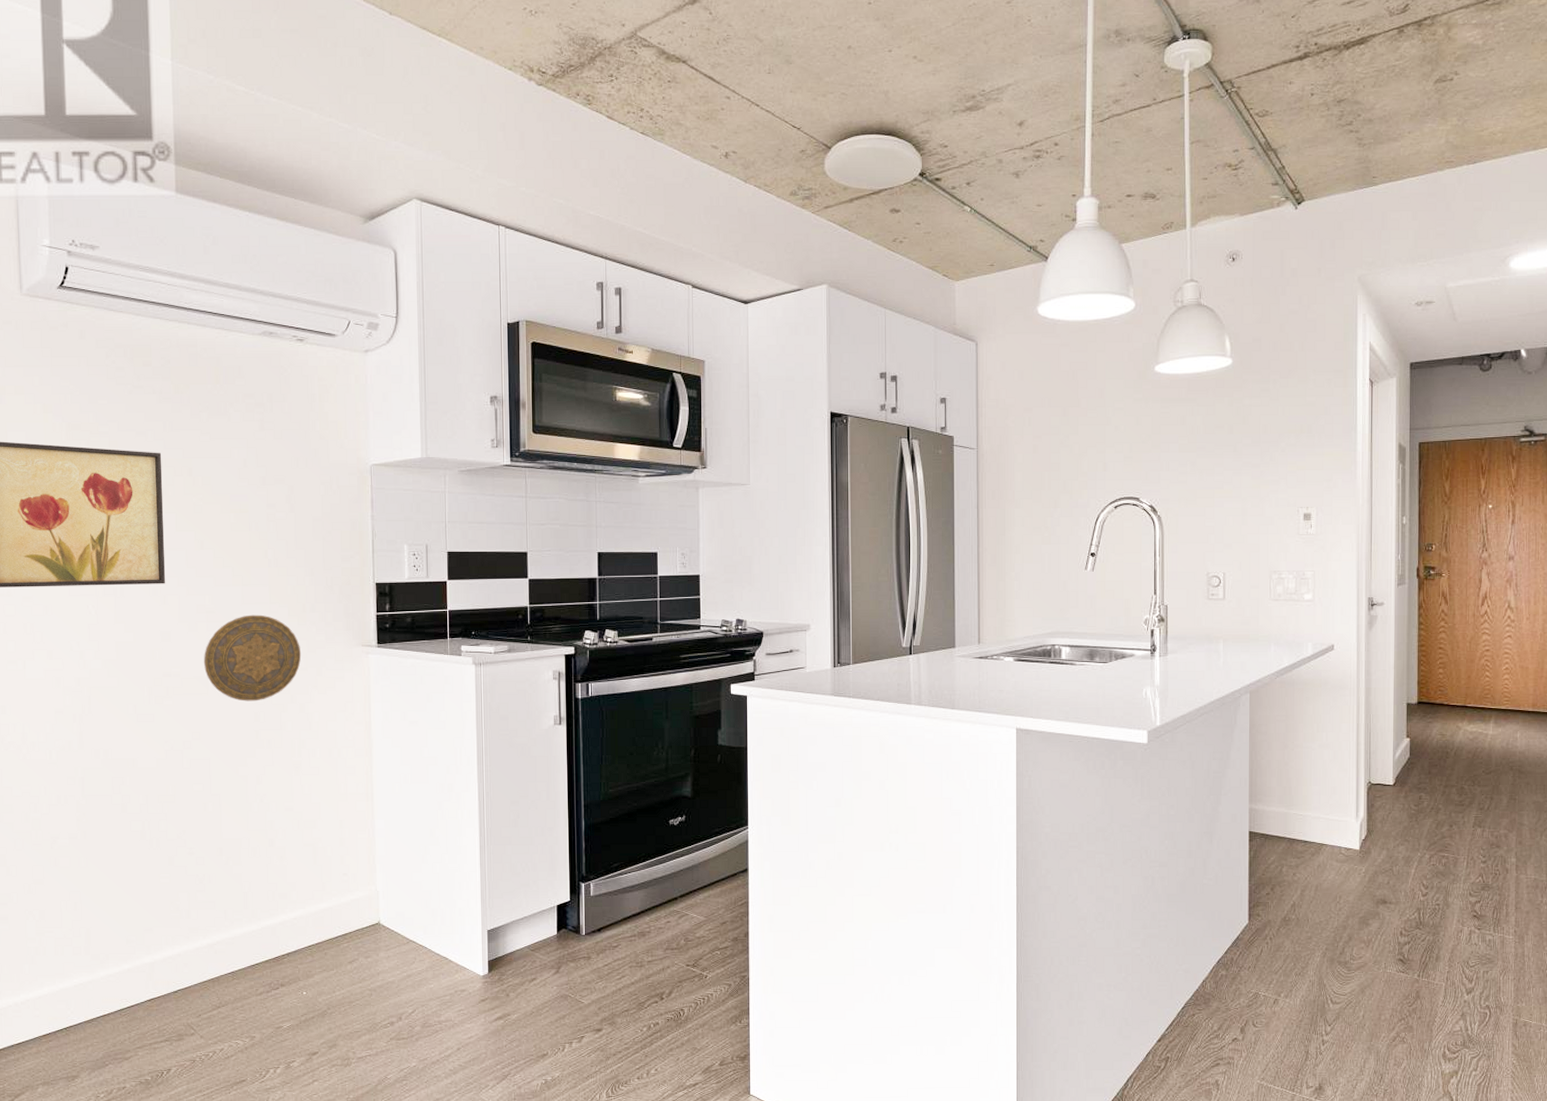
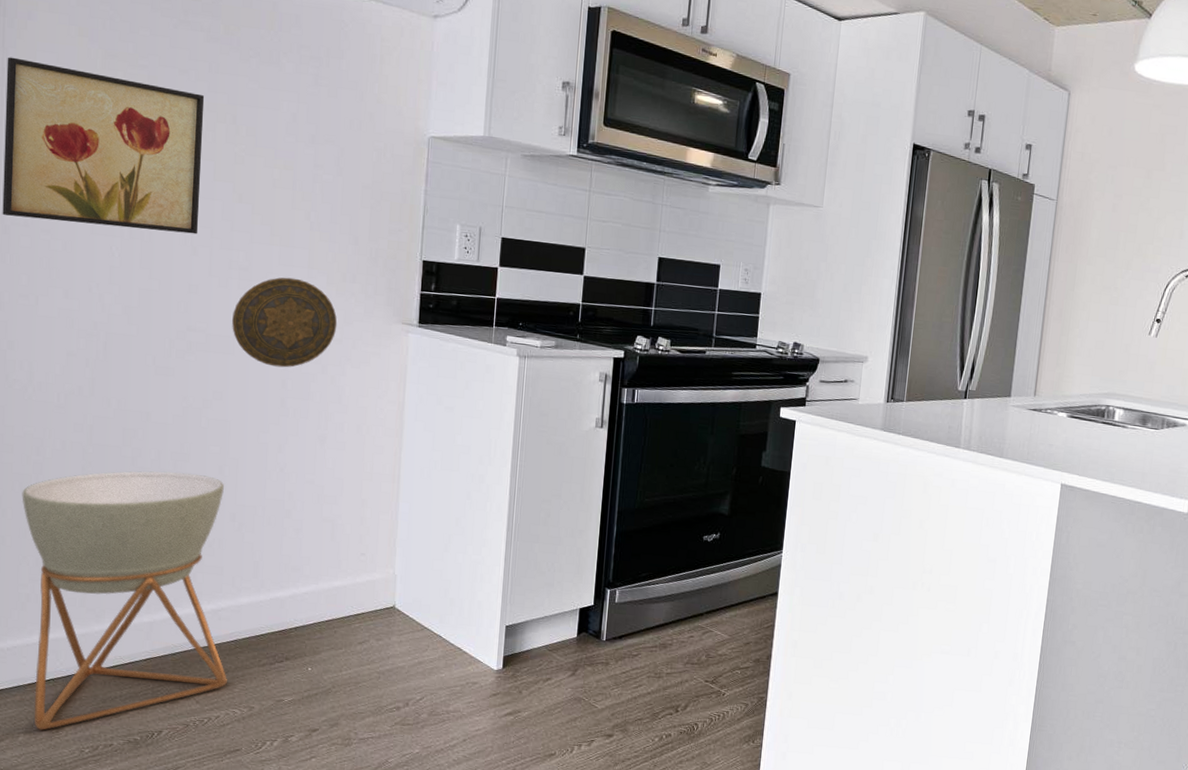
planter: none [24,814,228,1080] -> present [21,470,227,730]

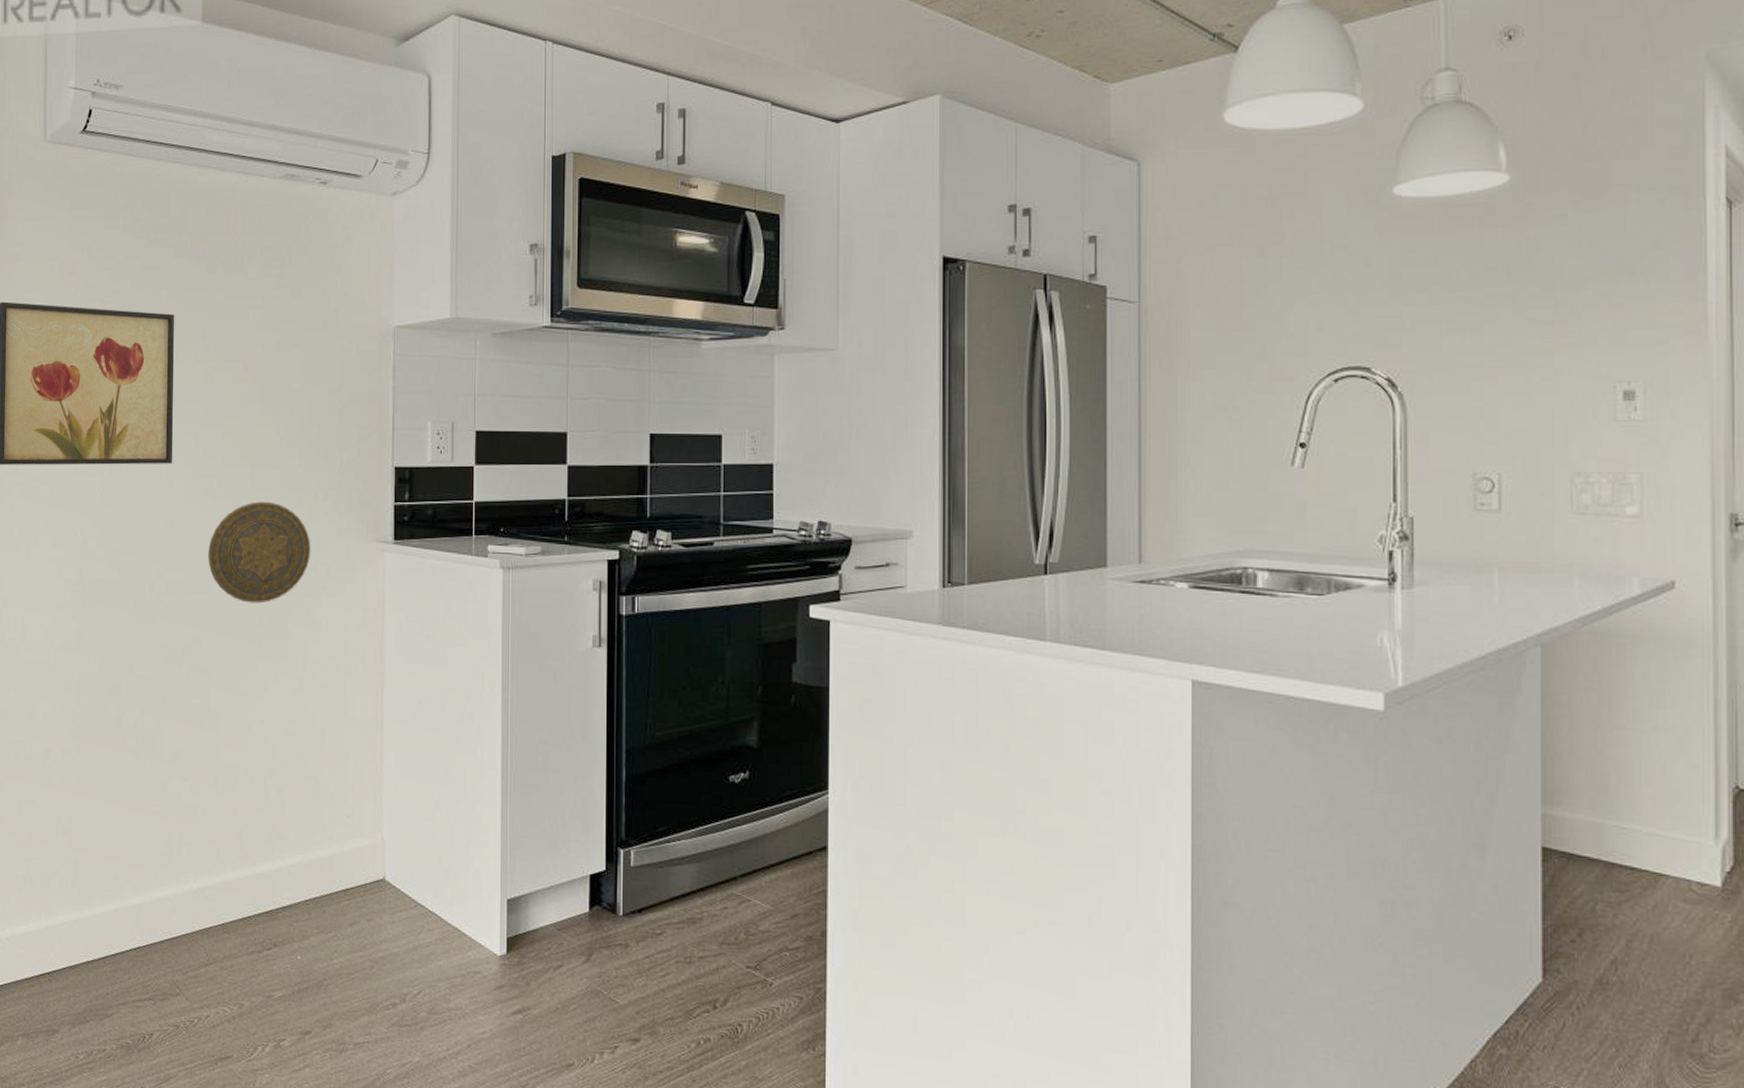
planter: present [21,470,227,730] -> none [17,730,216,1033]

